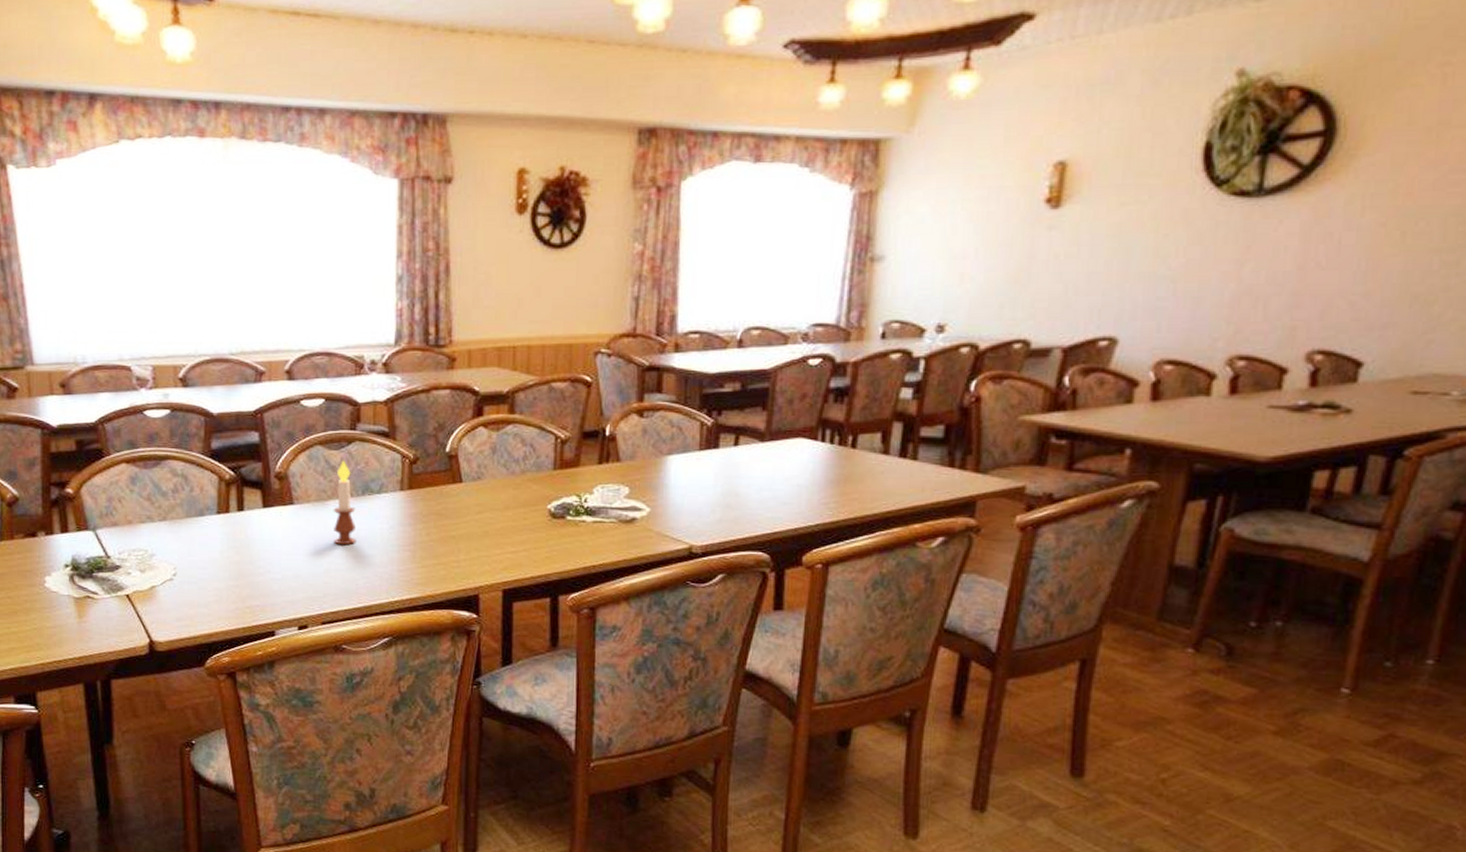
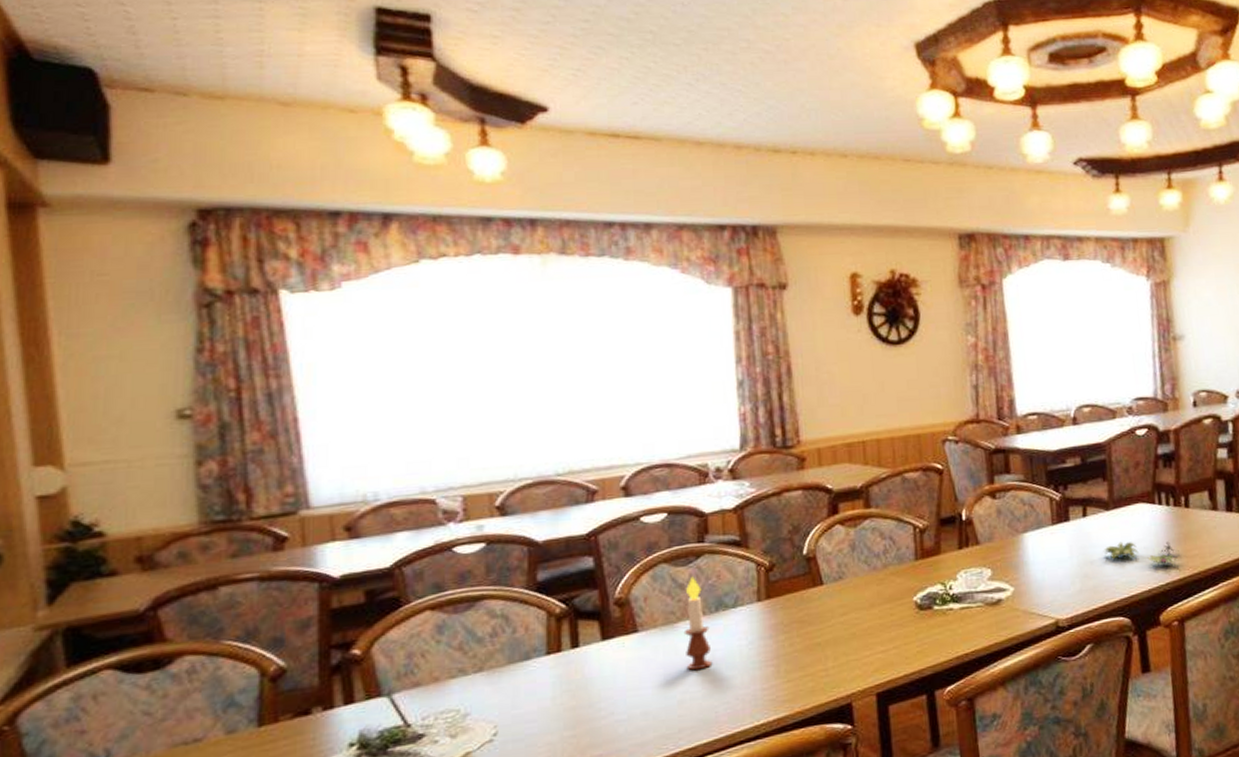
flower: none [751,476,836,505] -> present [1103,541,1179,564]

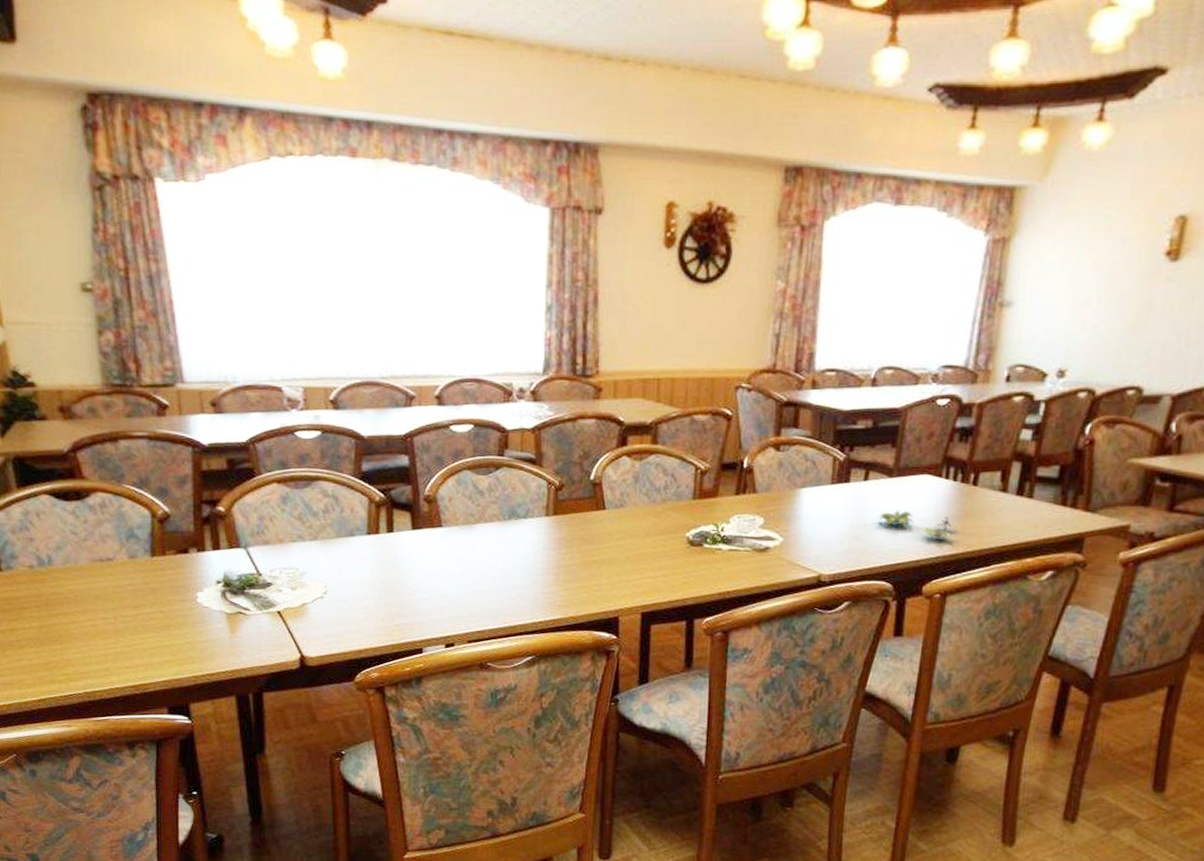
candle: present [683,576,713,670] -> none [480,485,503,568]

